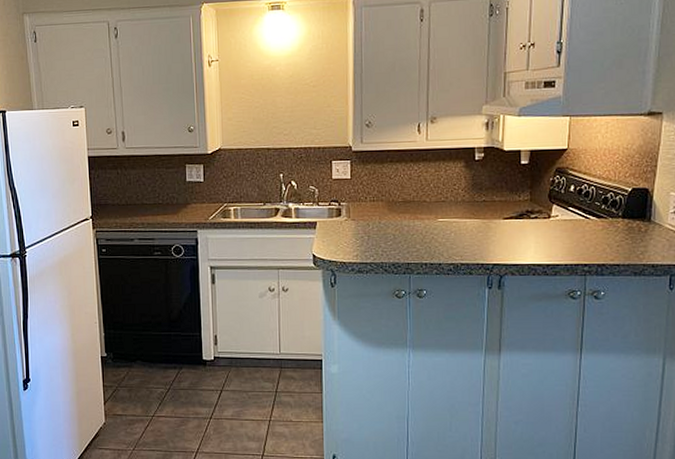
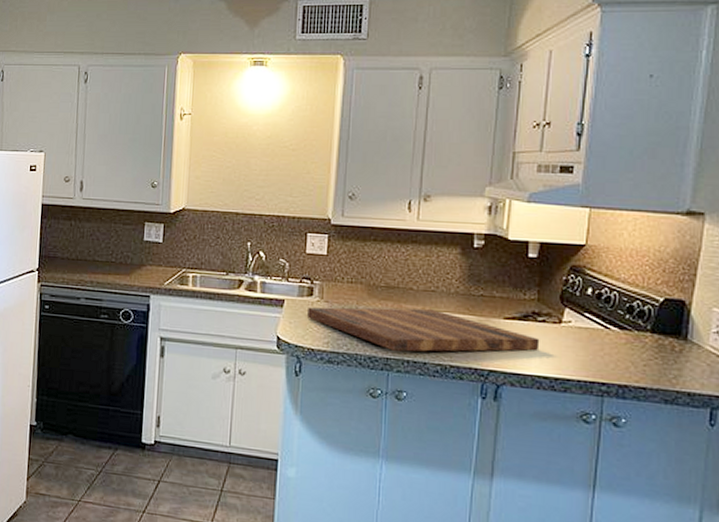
cutting board: none [338,216,534,256] -> present [307,307,540,352]

